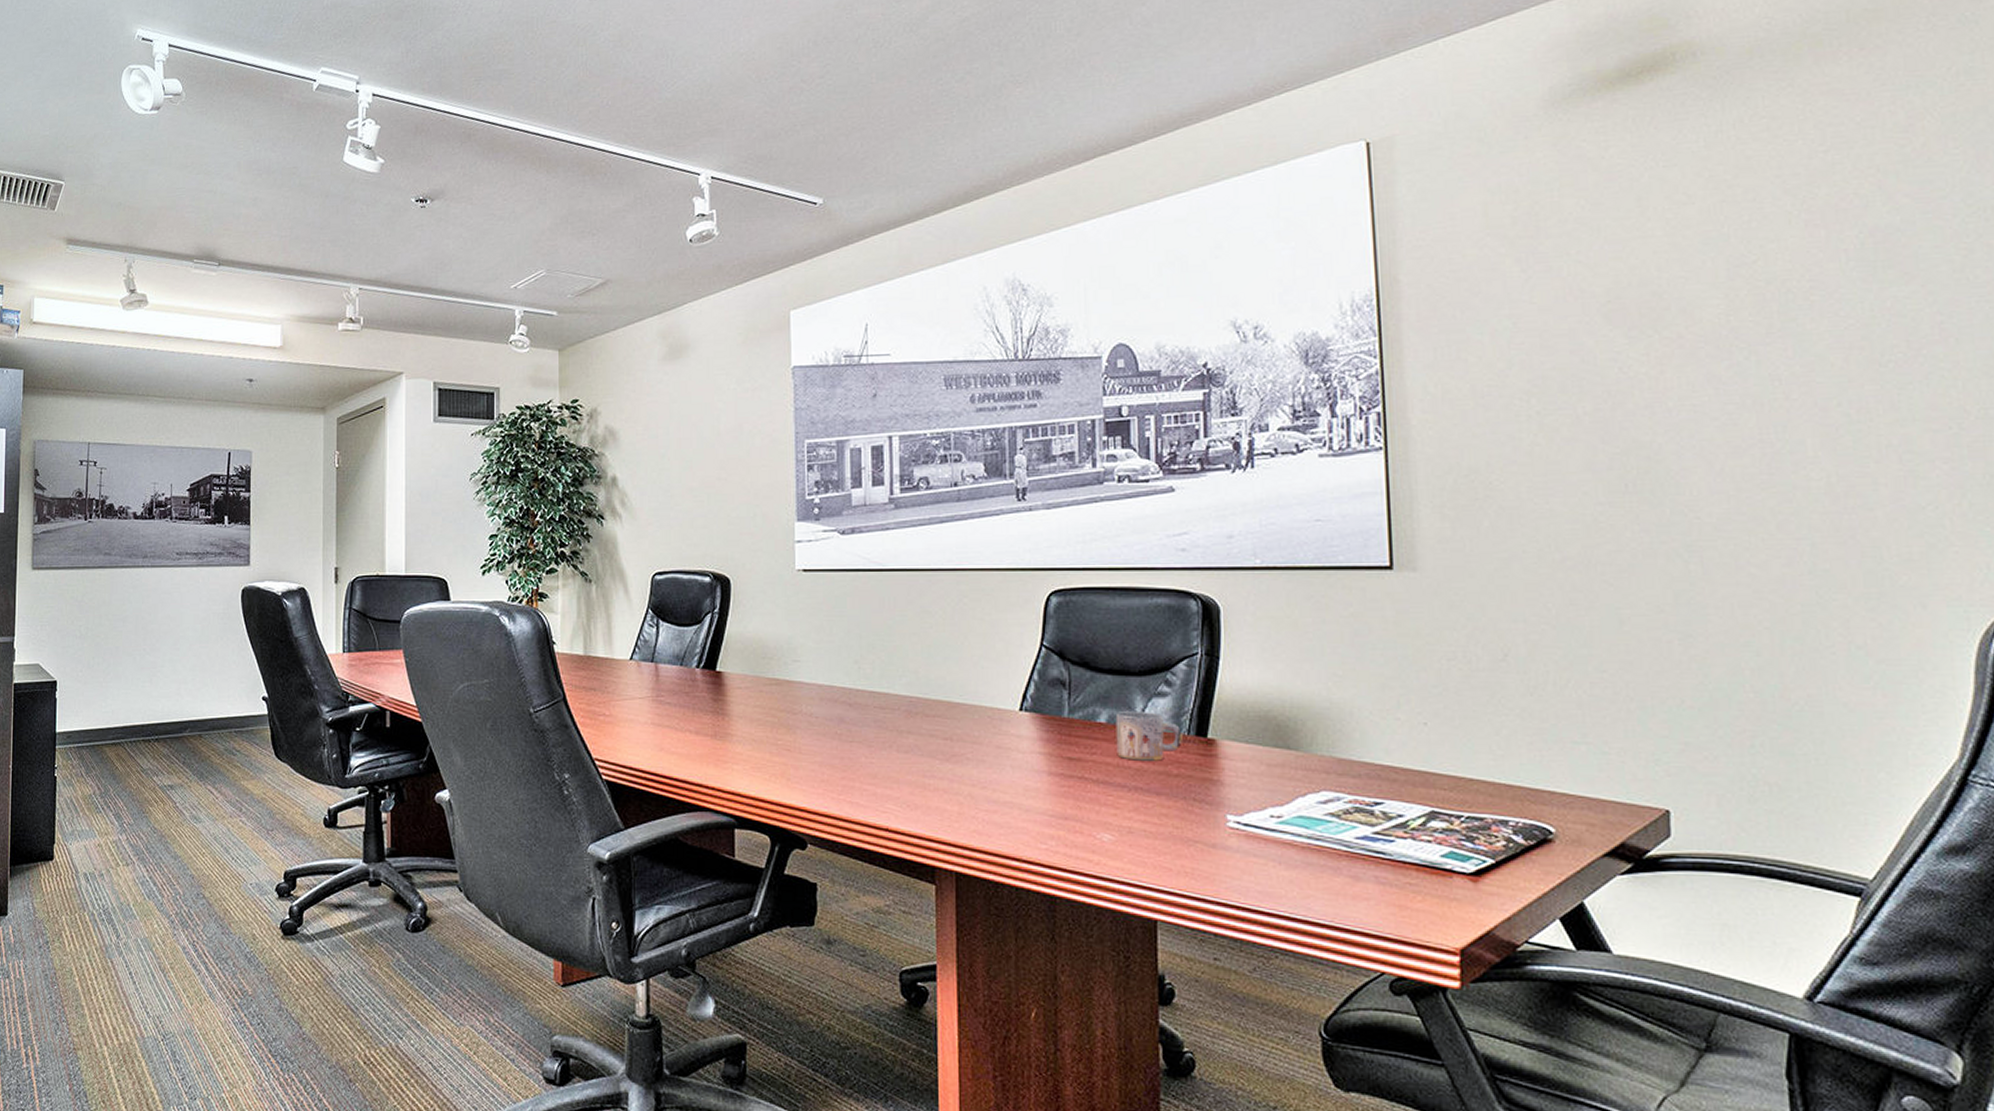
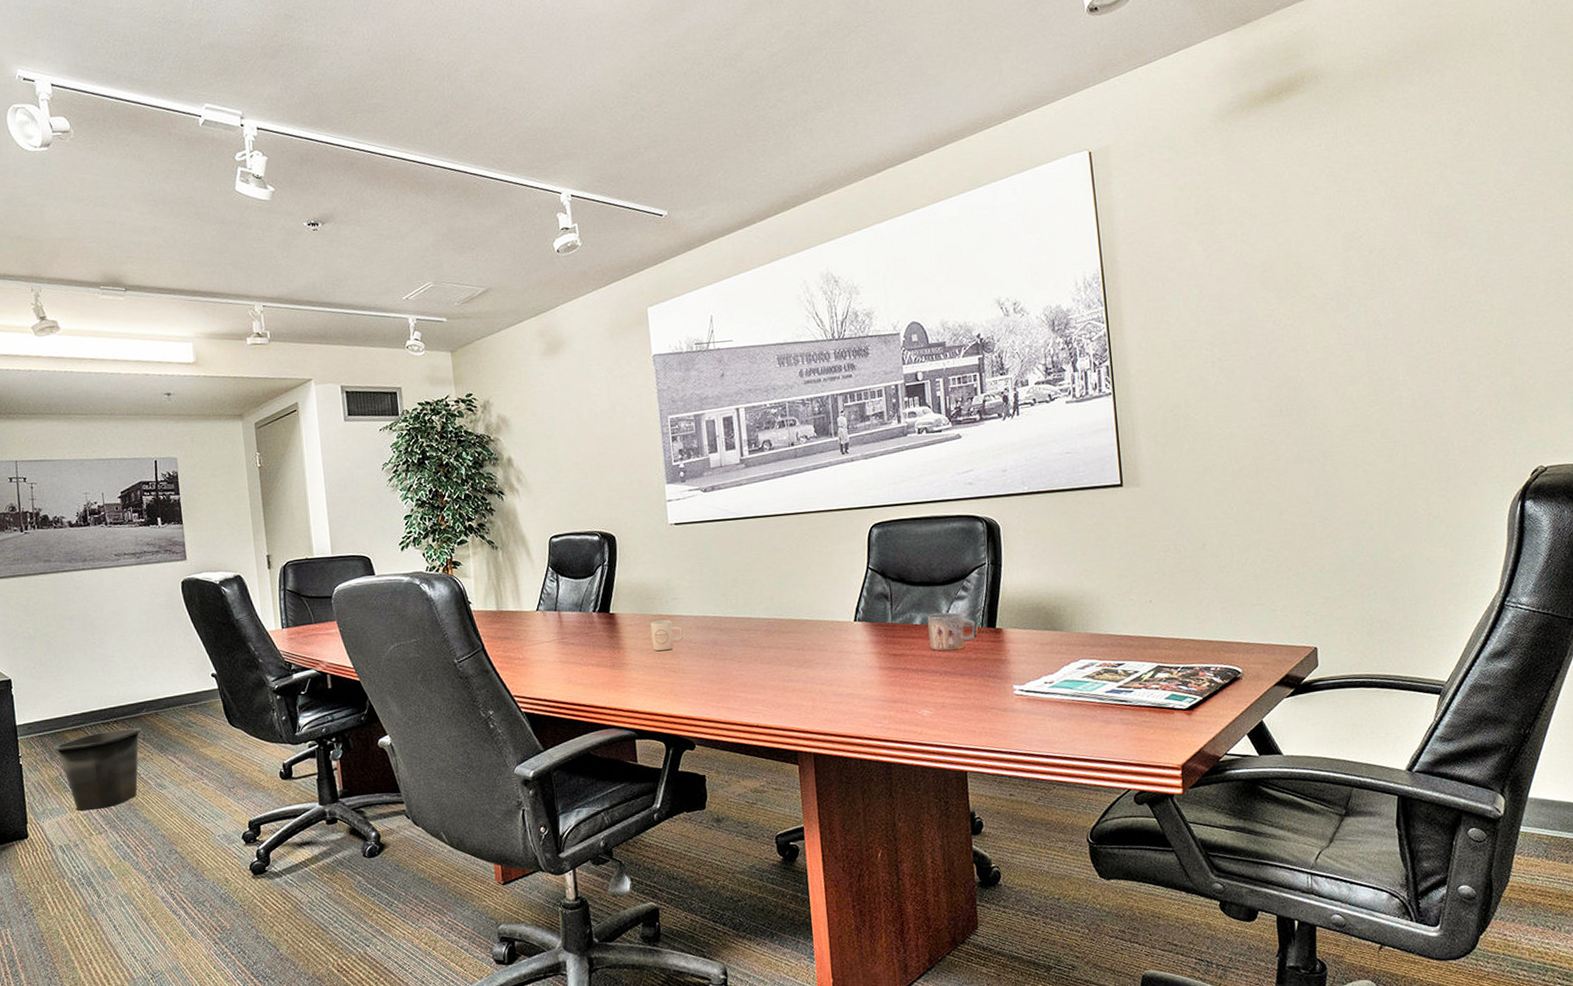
waste bin: none [90,749,183,838] -> present [53,728,142,812]
mug: none [764,686,803,724] -> present [650,620,683,652]

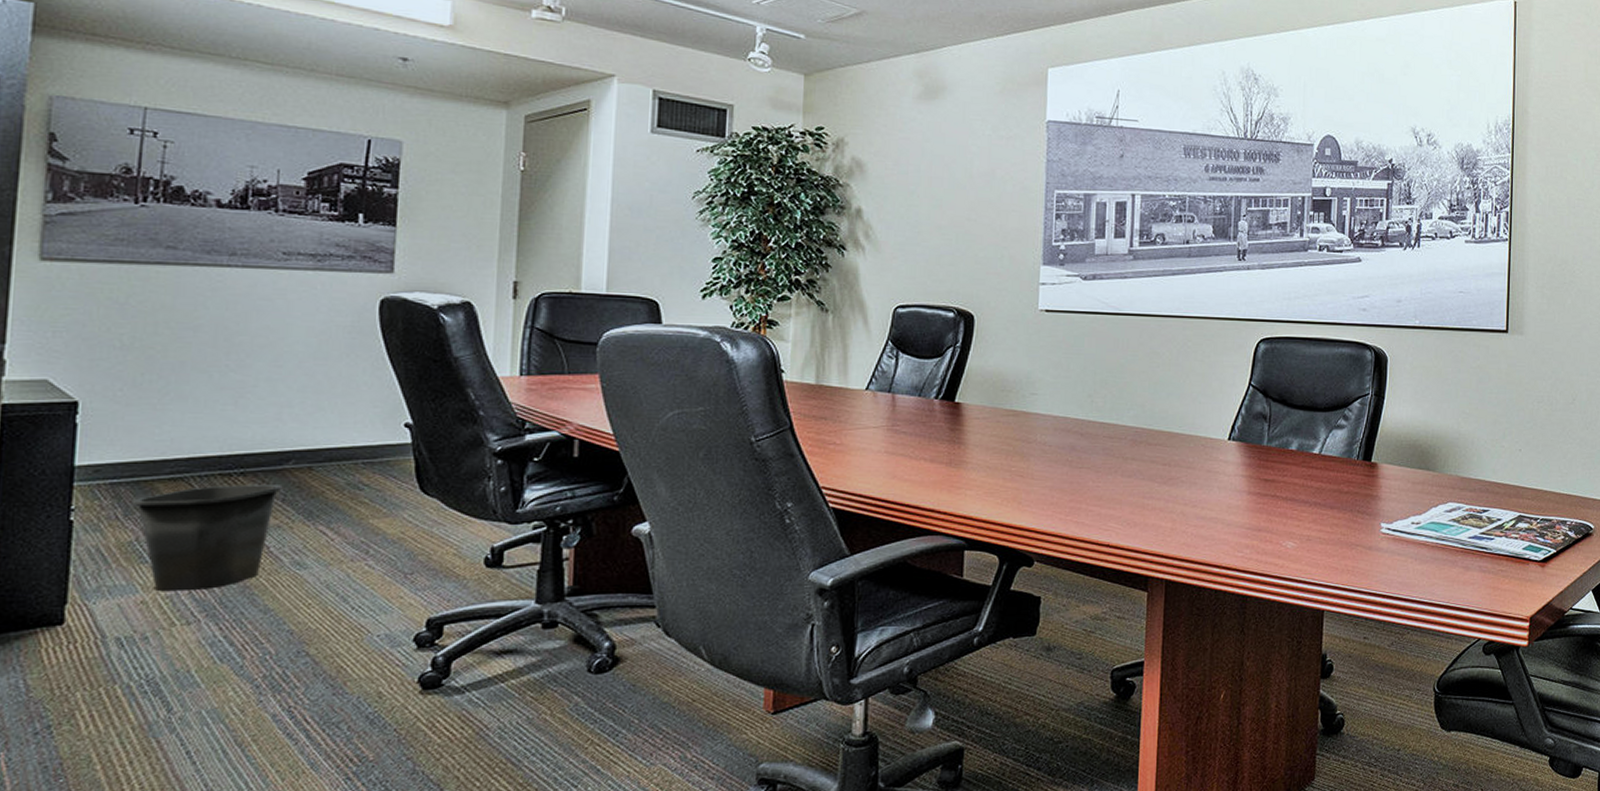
mug: present [650,620,683,652] -> none [1000,417,1038,452]
mug: present [927,612,978,652] -> none [1303,441,1353,481]

